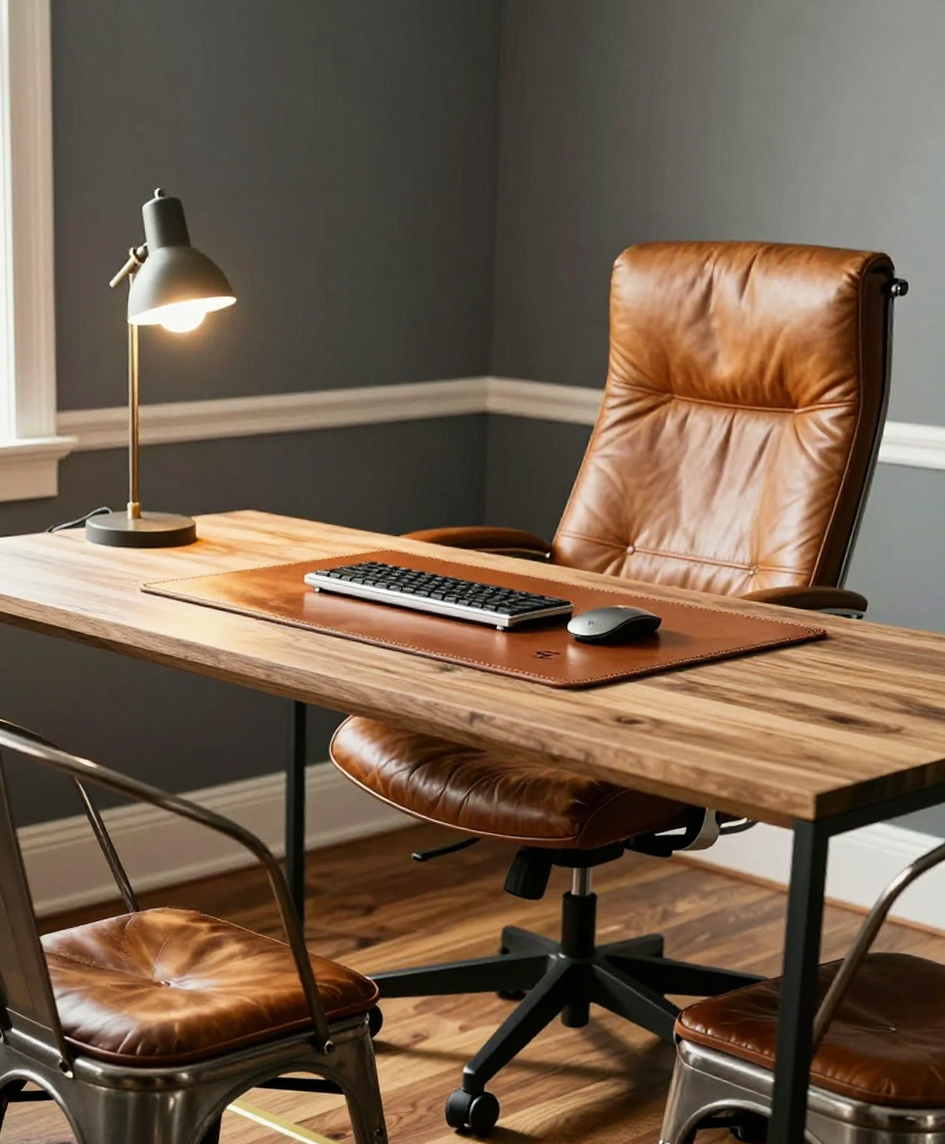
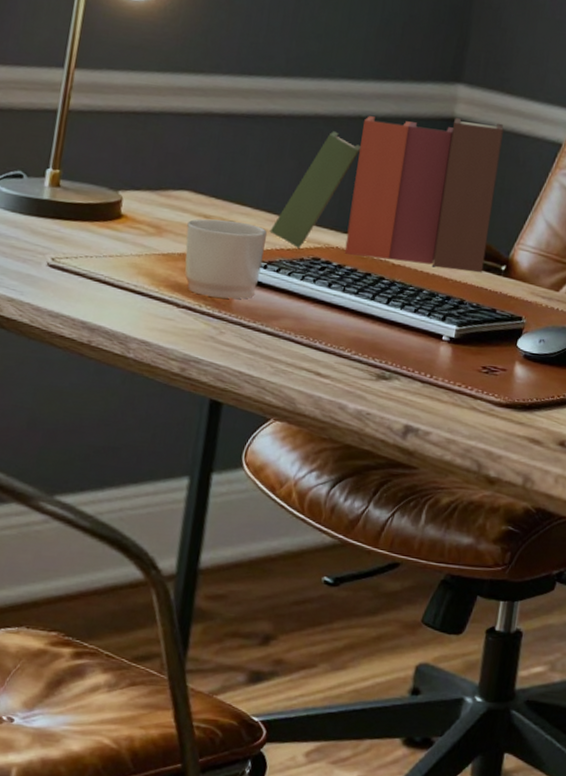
mug: none [255,534,327,608] -> present [184,218,268,299]
books: none [328,411,535,562] -> present [269,116,504,273]

